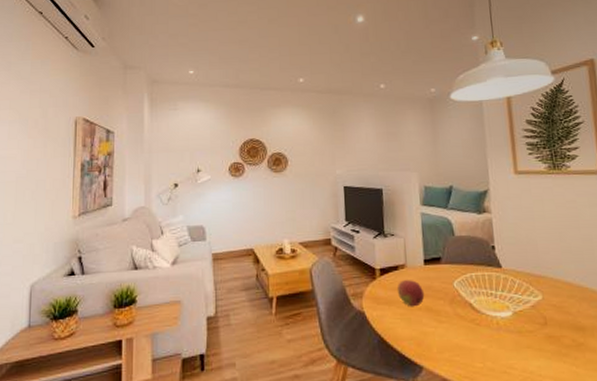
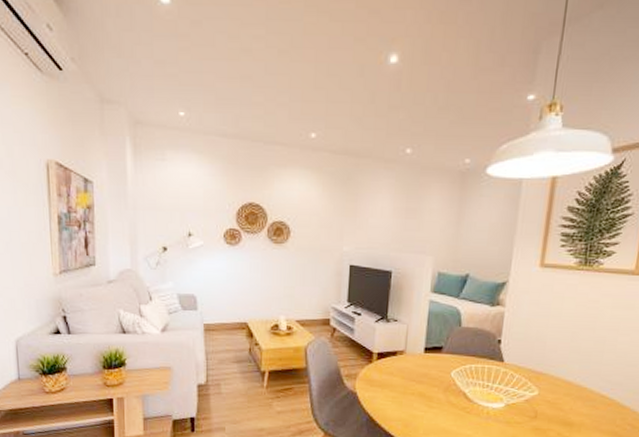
fruit: present [396,280,425,307] -> none [392,366,420,392]

